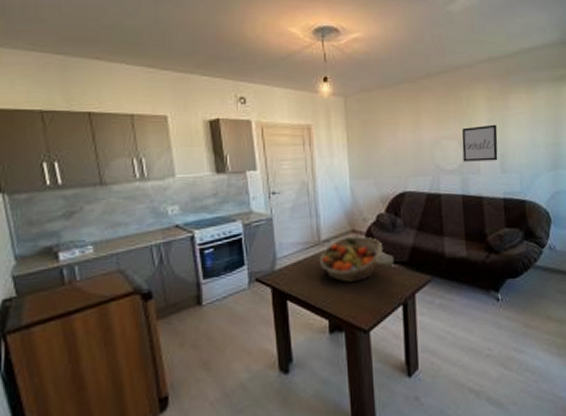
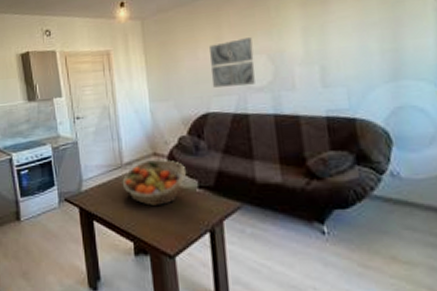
wall art: none [408,124,447,168] -> present [209,37,255,88]
wall art: present [462,124,498,162] -> none [271,32,318,78]

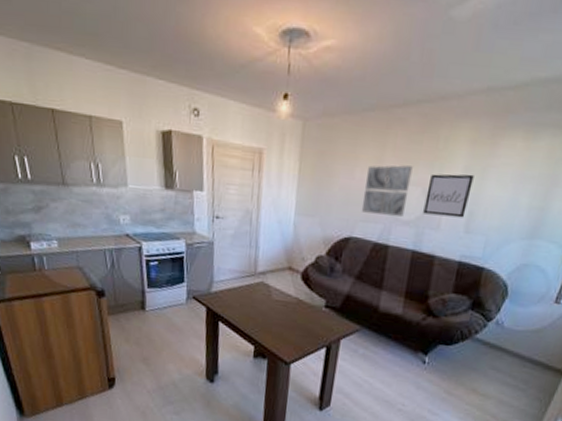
fruit basket: present [122,159,187,206] -> none [252,273,318,318]
wall art: none [271,32,318,78] -> present [423,173,474,218]

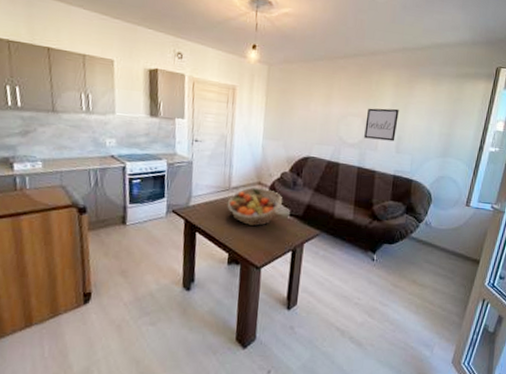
fruit basket: none [252,273,318,318] -> present [227,187,283,226]
wall art: present [361,165,413,217] -> none [316,101,354,140]

